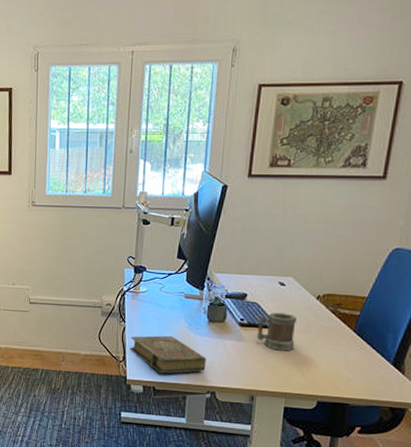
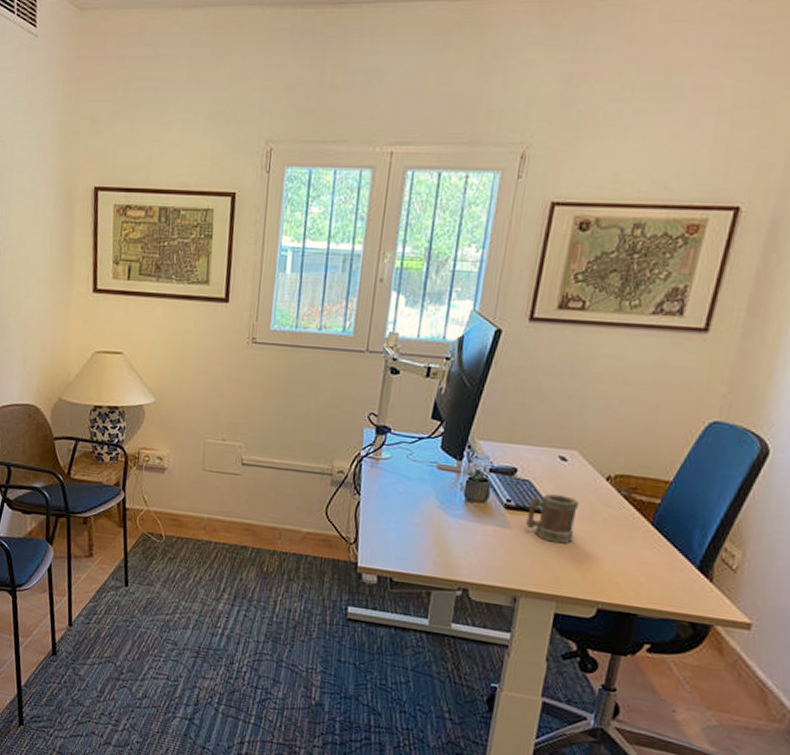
book: present [130,335,206,374] -> none [363,513,460,563]

